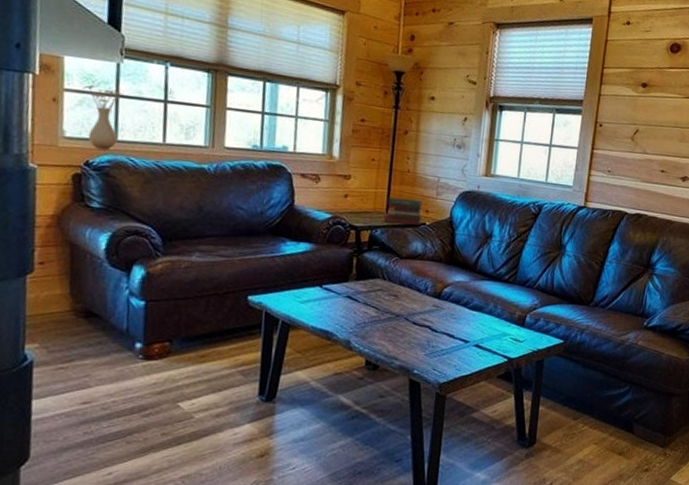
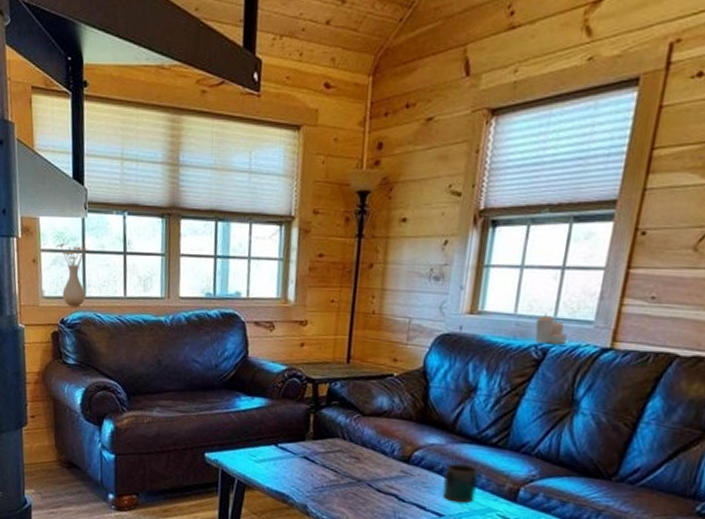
books: present [384,196,423,225] -> none [344,343,390,377]
mug: none [467,296,496,330] -> present [442,463,480,504]
candle: none [532,178,555,203] -> present [534,313,567,345]

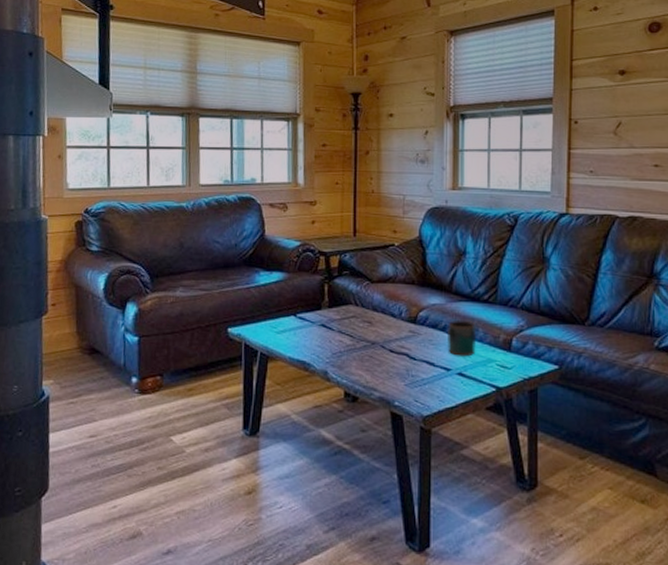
vase: present [55,242,90,307] -> none [81,139,114,197]
candle: present [534,313,567,345] -> none [507,186,531,212]

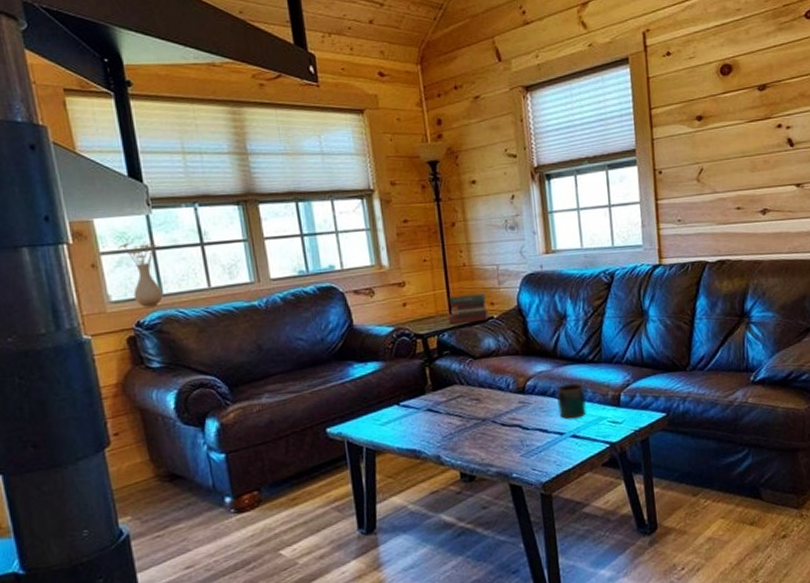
vase: none [81,139,114,197] -> present [118,242,163,307]
books: none [352,219,390,247] -> present [448,292,489,324]

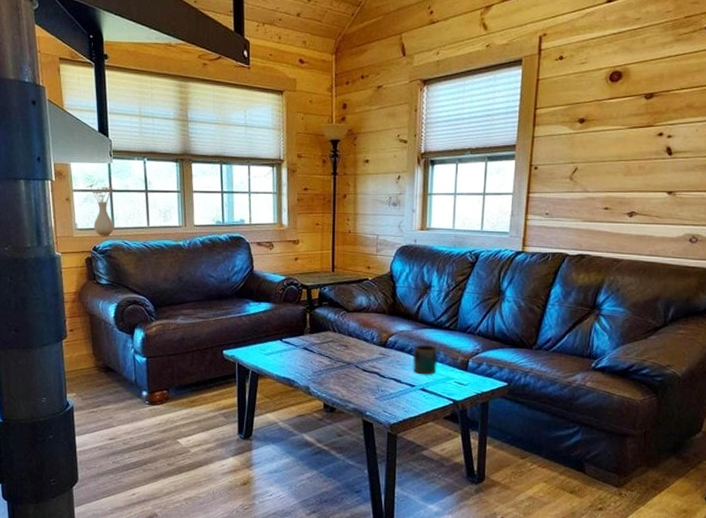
books: present [448,292,489,324] -> none [331,256,365,281]

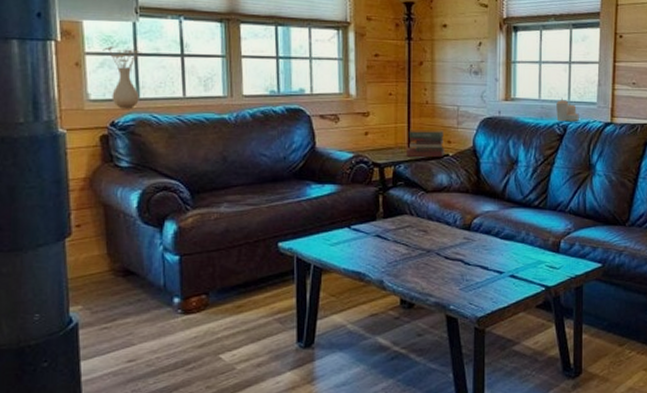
books: none [331,256,365,281] -> present [407,130,445,157]
mug: present [412,344,439,375] -> none [499,225,528,260]
candle: none [469,227,491,251] -> present [556,97,579,122]

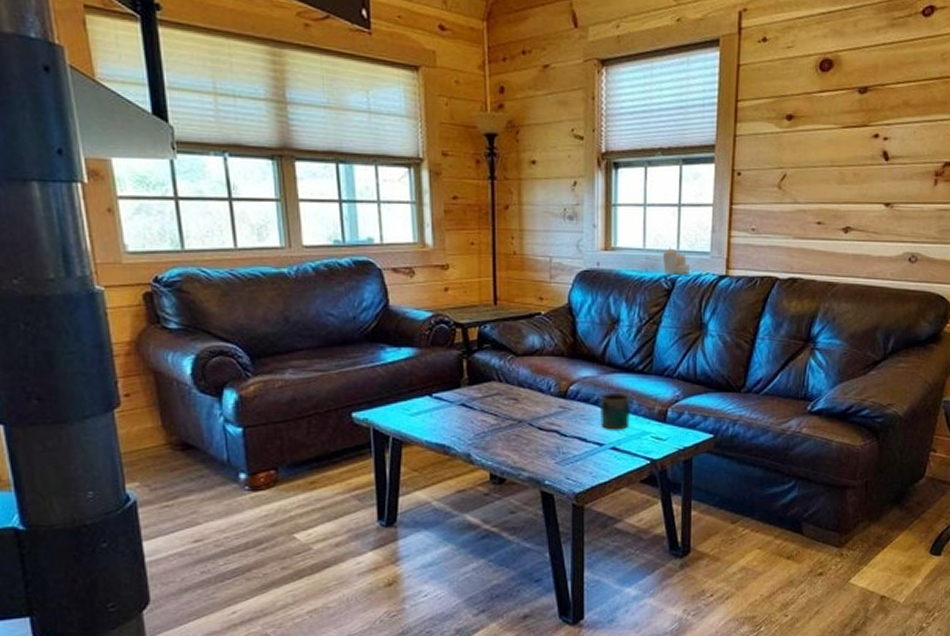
vase: present [102,45,143,109] -> none [137,188,185,262]
books: present [407,130,445,157] -> none [493,284,536,316]
mug: none [499,225,528,260] -> present [599,392,631,430]

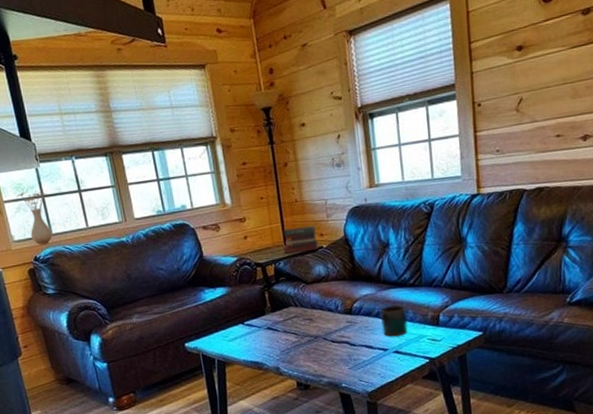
vase: none [137,188,185,262] -> present [16,191,53,245]
books: none [493,284,536,316] -> present [283,224,319,254]
candle: present [663,246,690,275] -> none [420,176,445,201]

